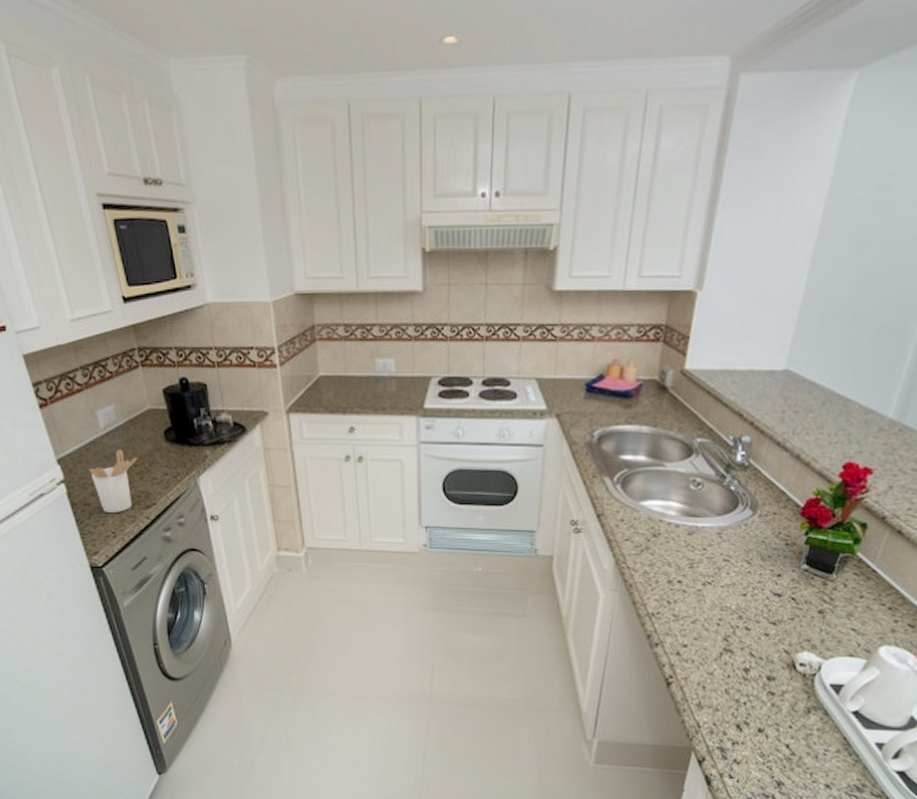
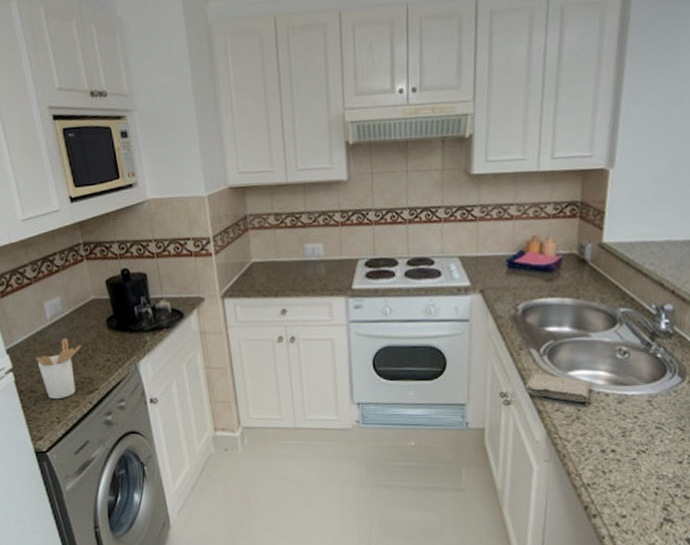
washcloth: none [596,502,663,532] -> present [525,373,592,402]

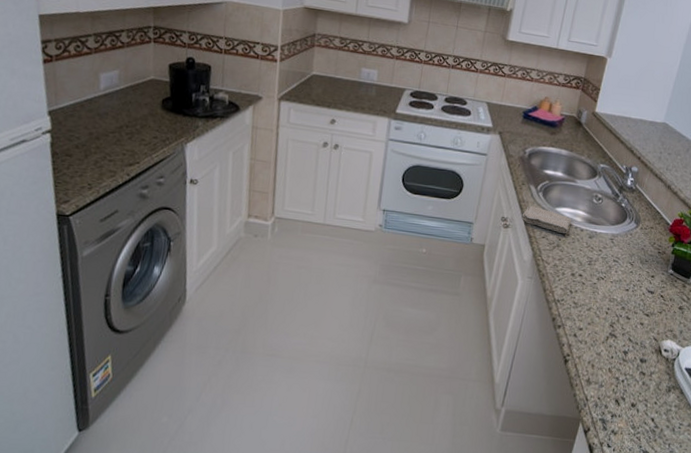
utensil holder: present [36,338,82,400] -> none [79,110,131,167]

